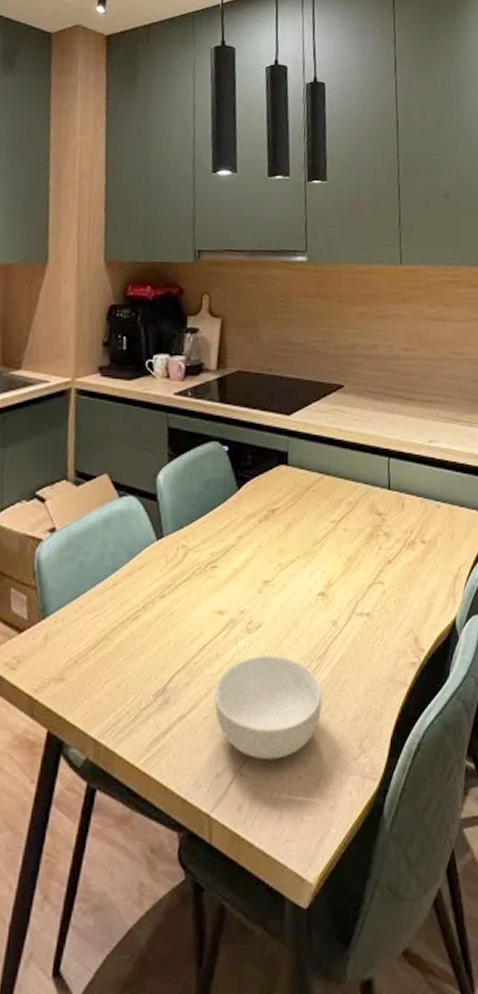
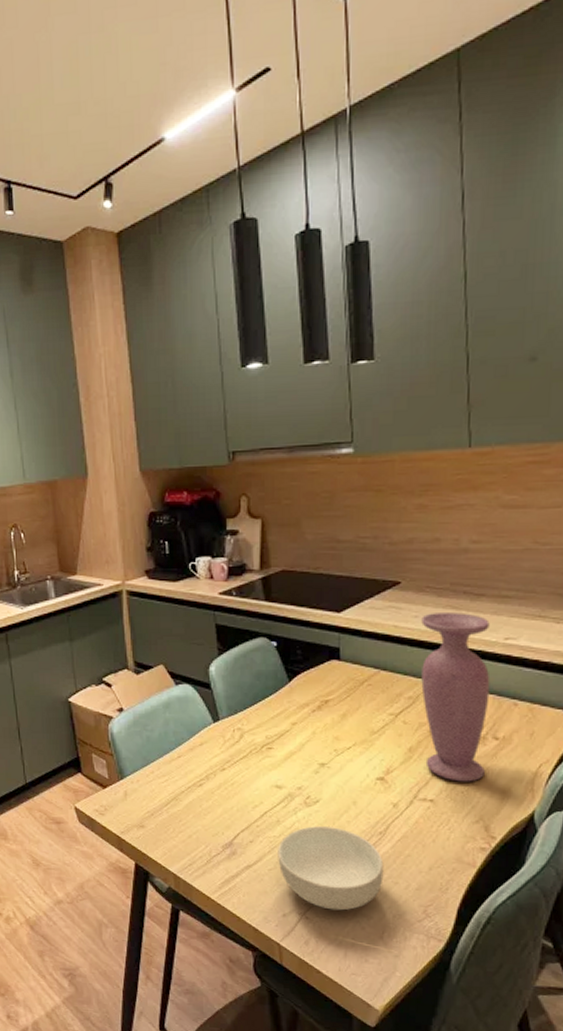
vase: none [360,416,418,591] -> present [421,613,490,782]

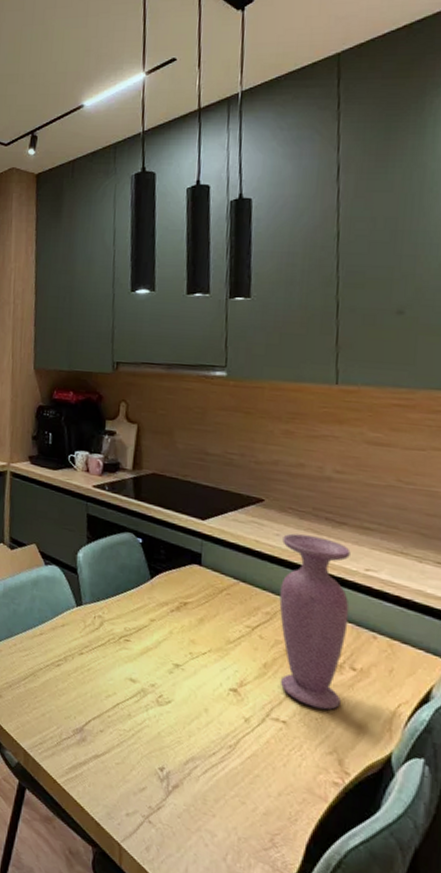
cereal bowl: present [278,826,384,911] -> none [126,726,232,823]

